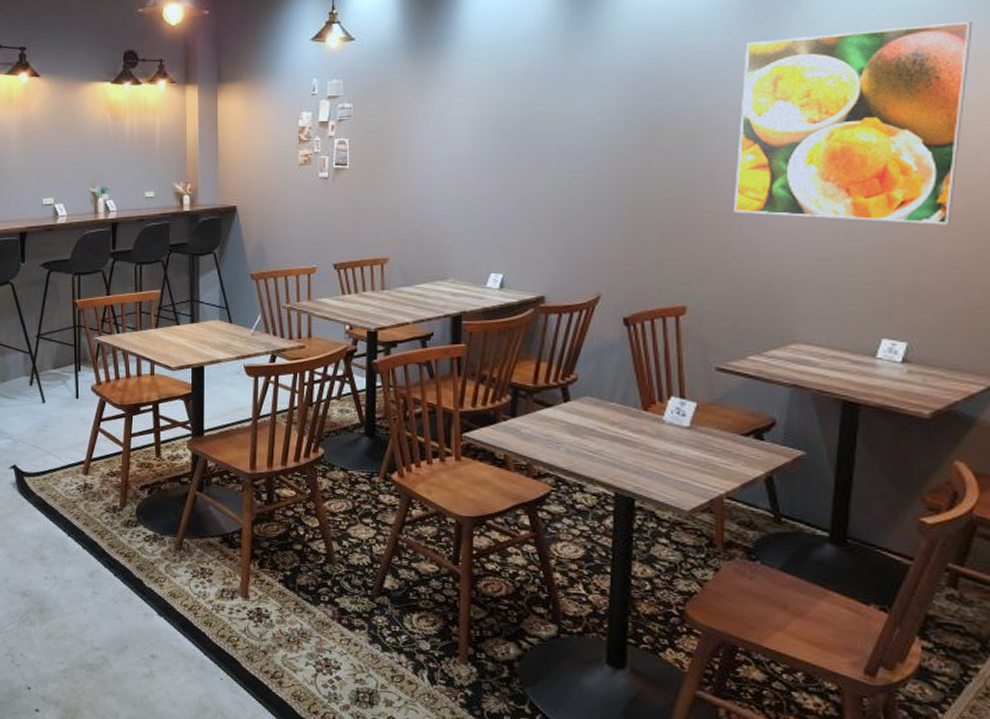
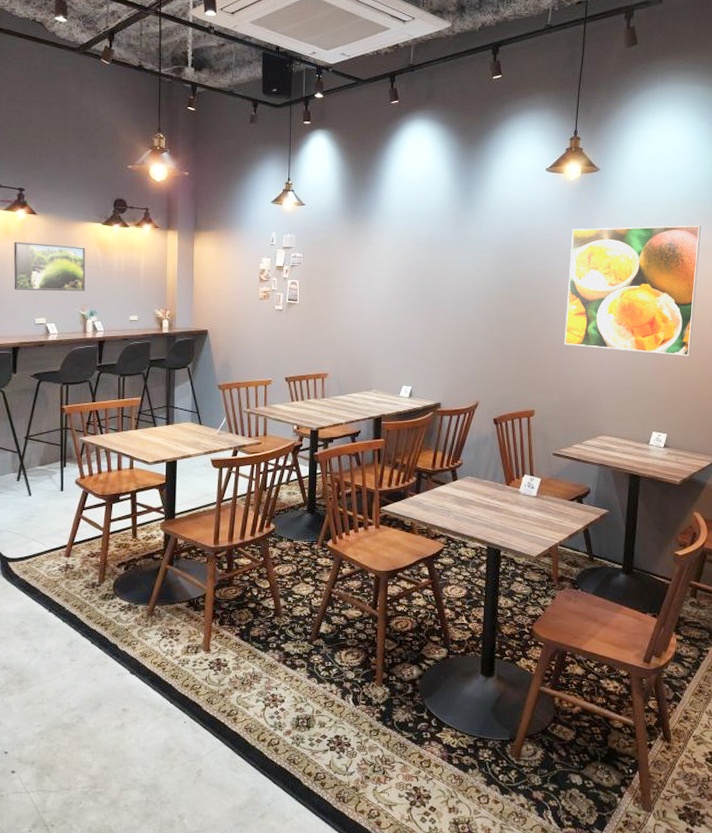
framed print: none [17,109,95,166] -> present [13,241,86,292]

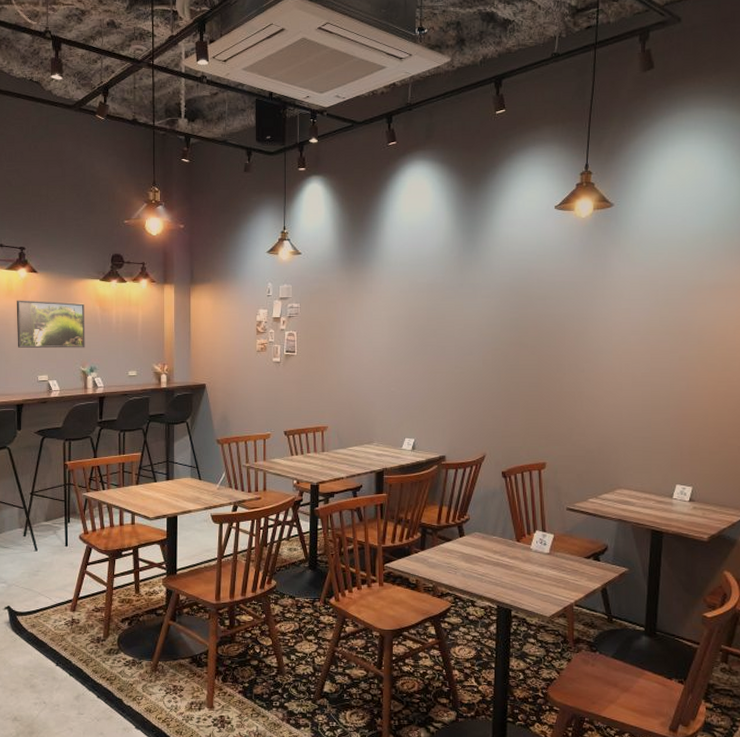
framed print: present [564,225,701,356] -> none [577,261,729,403]

